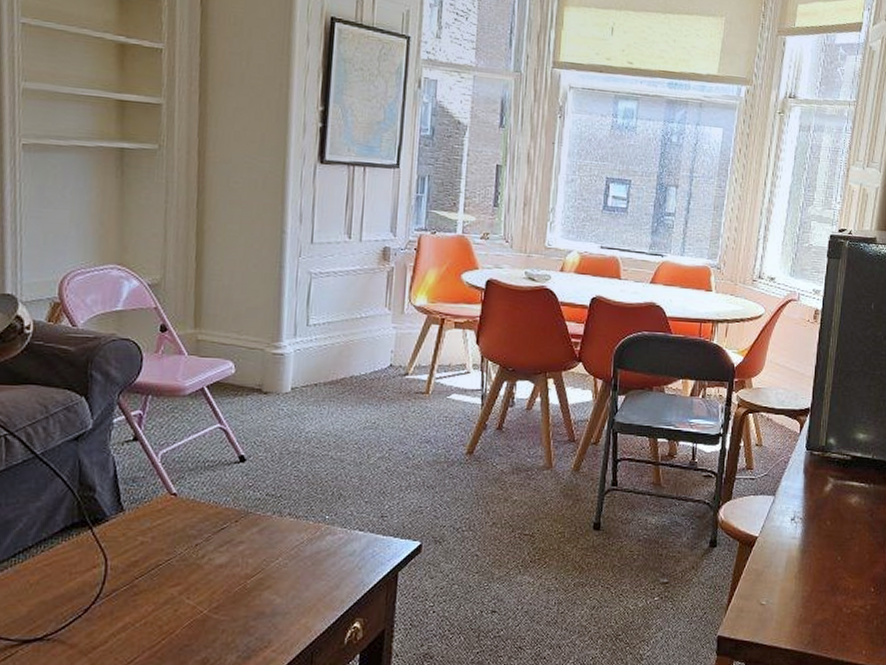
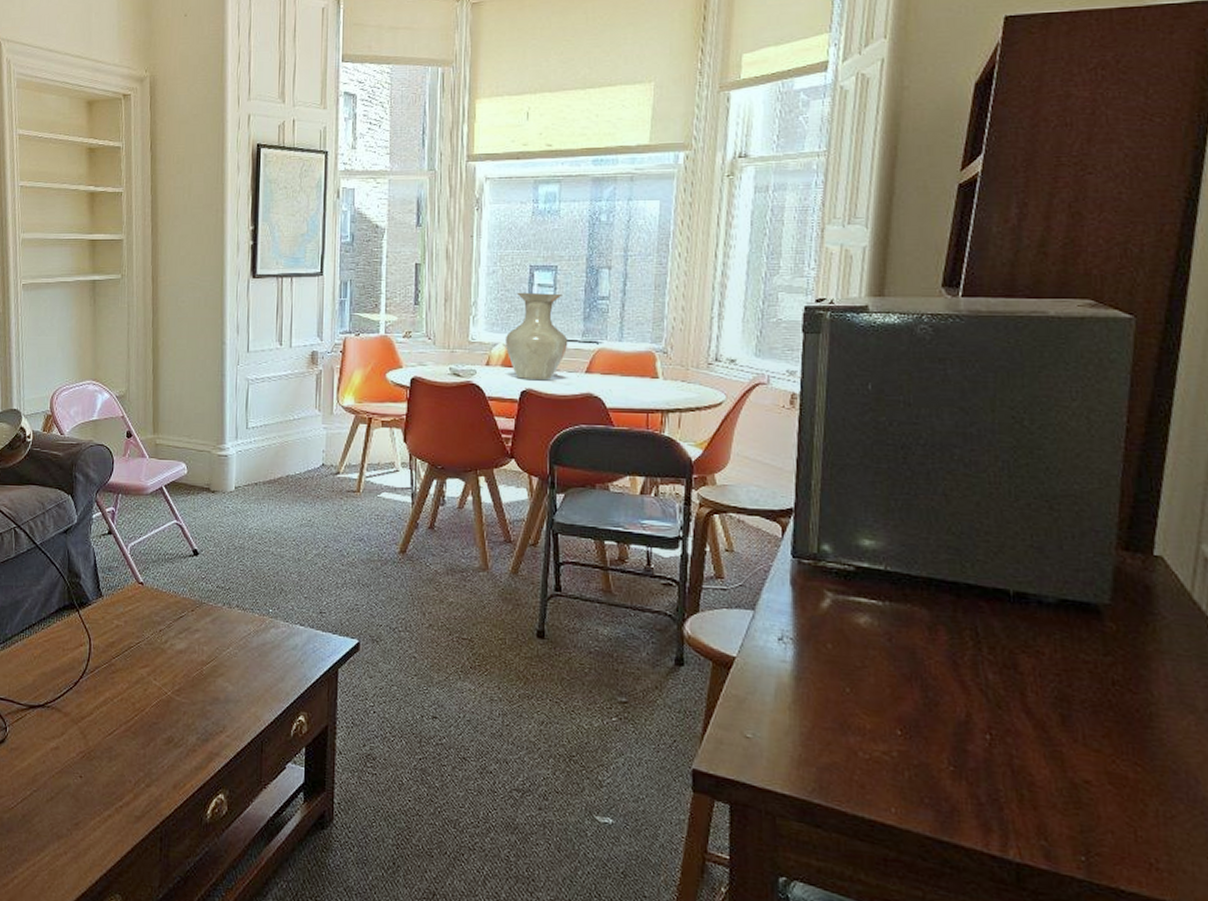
vase: none [580,202,637,289] -> present [506,292,568,381]

